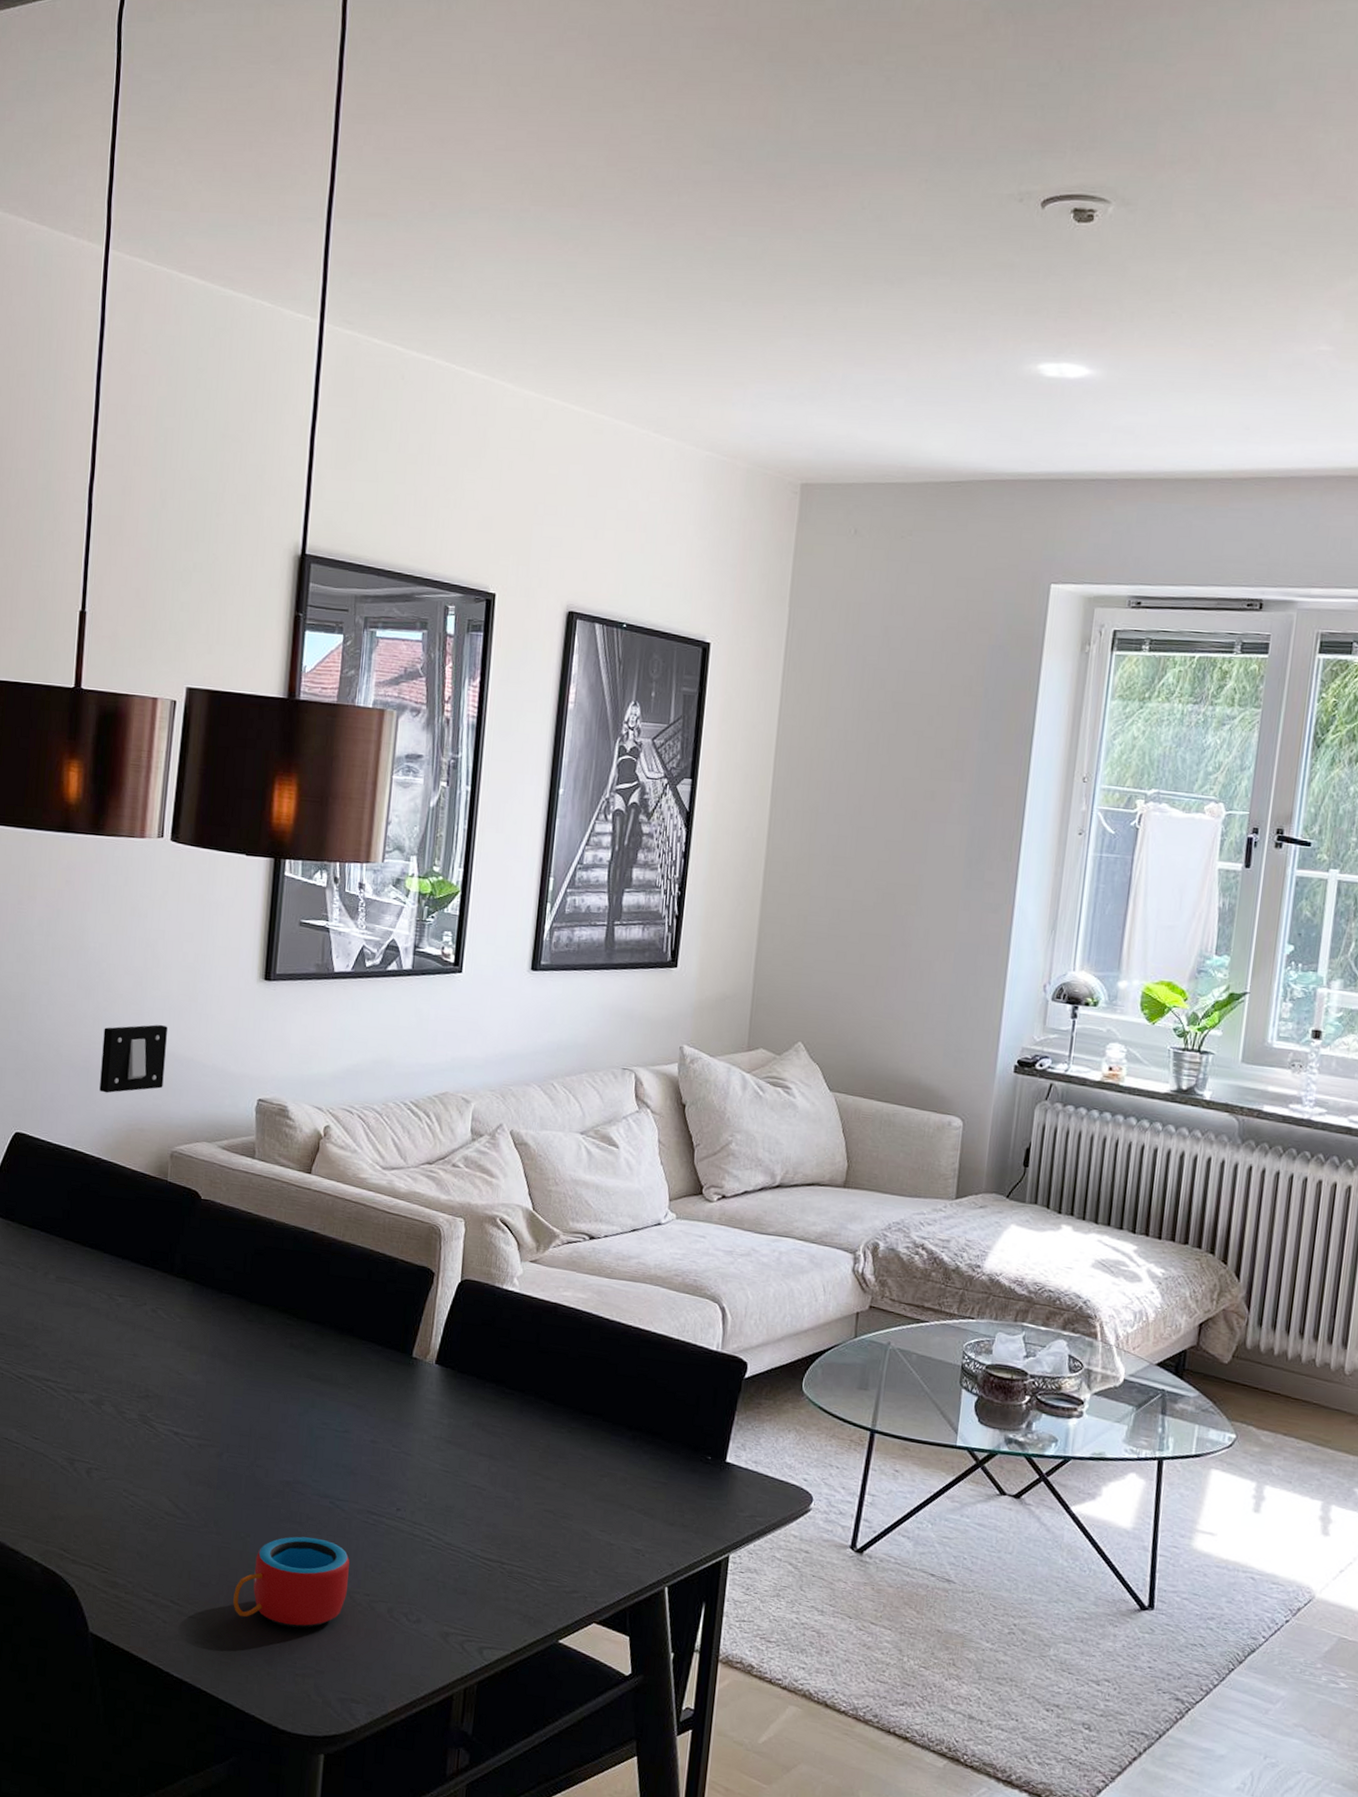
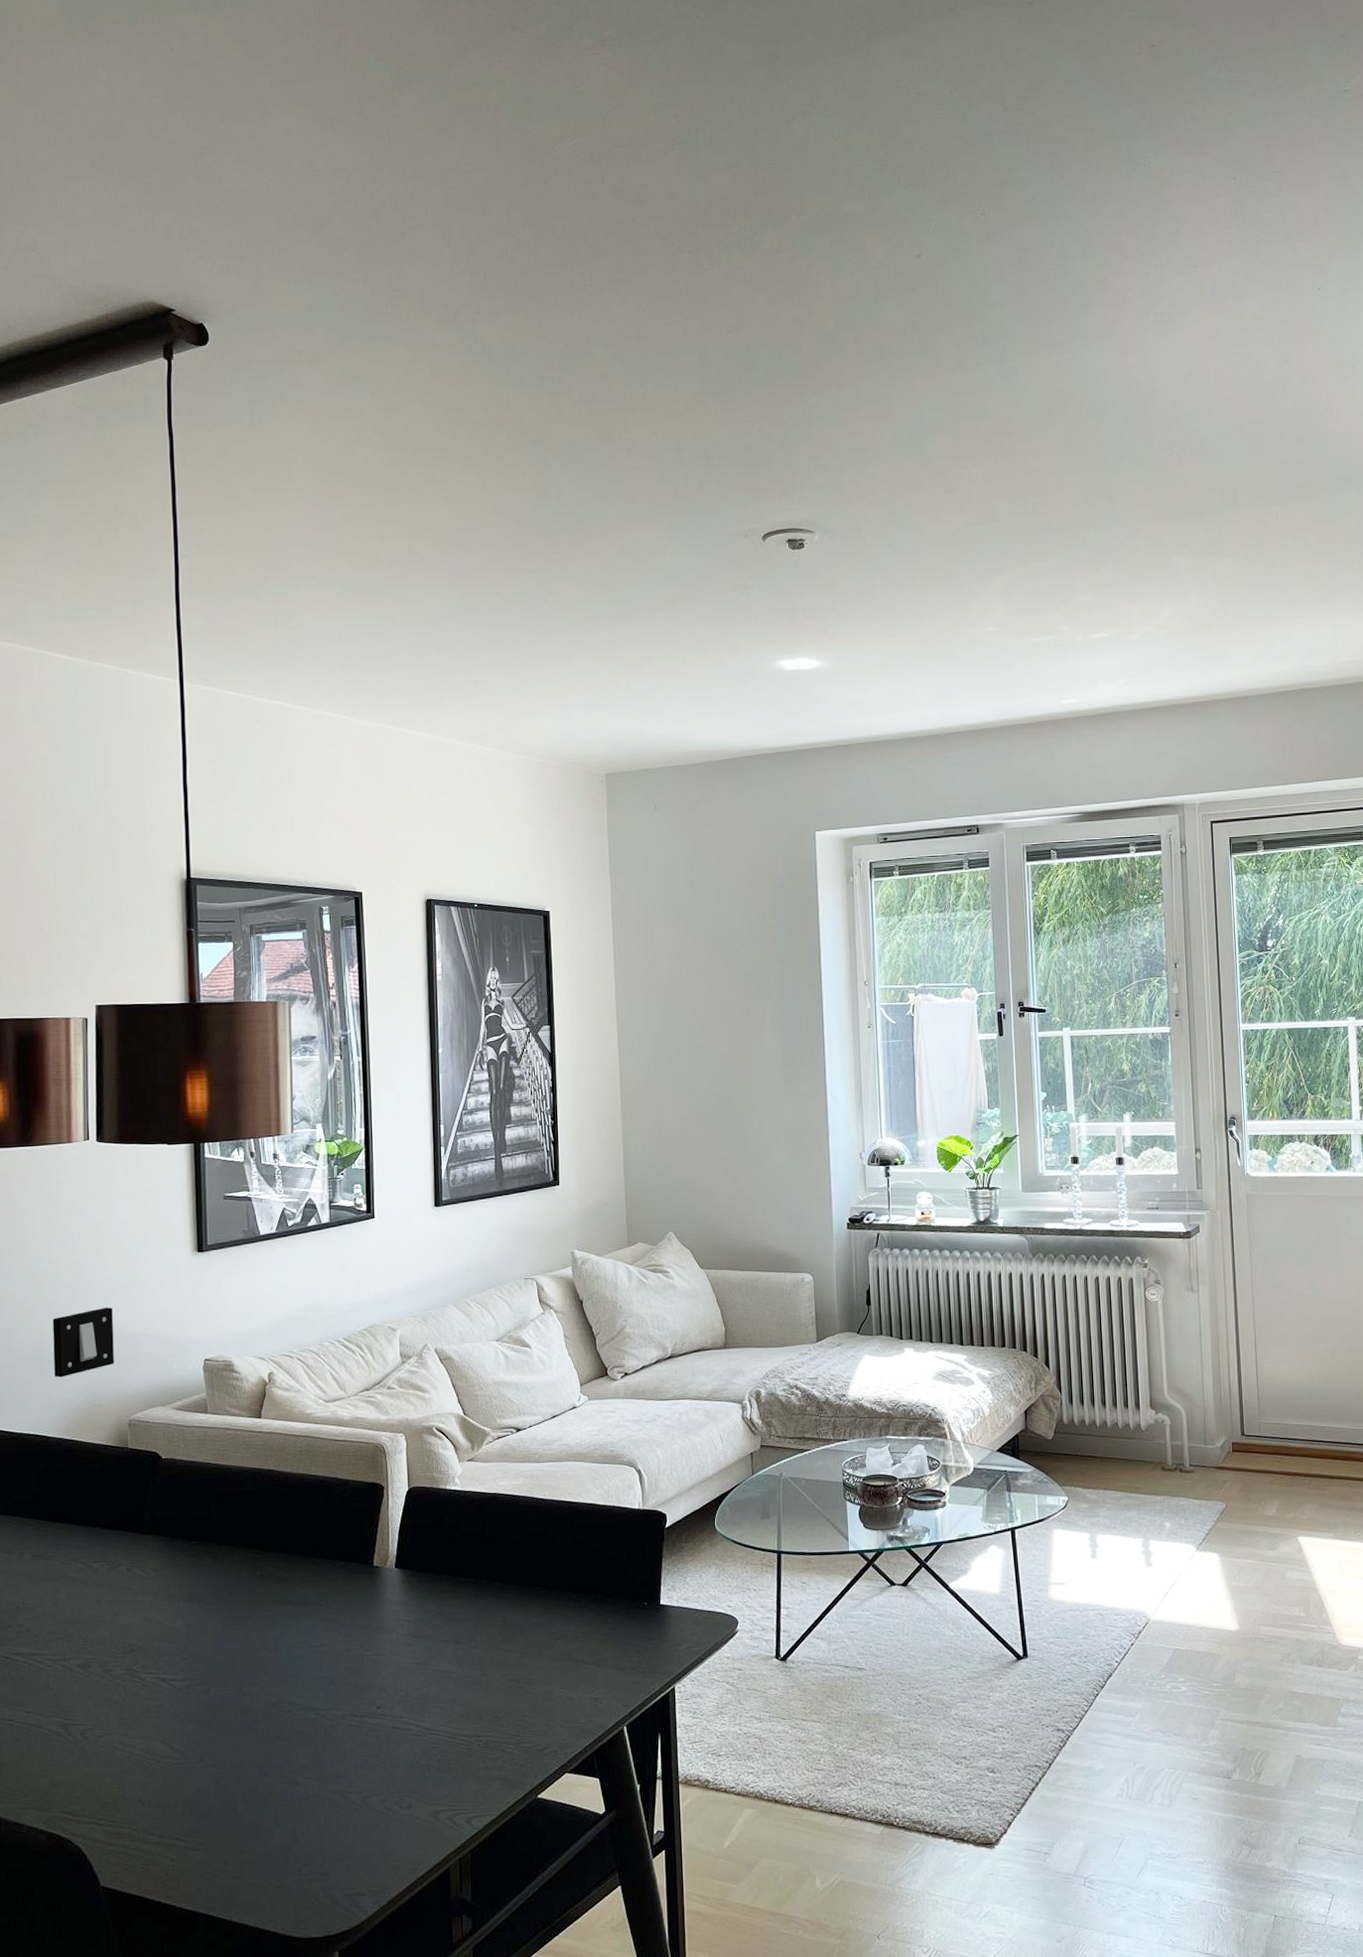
mug: present [233,1536,350,1629] -> none [235,1749,341,1839]

